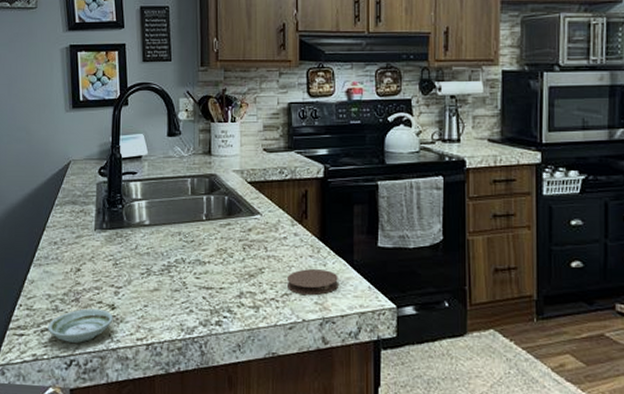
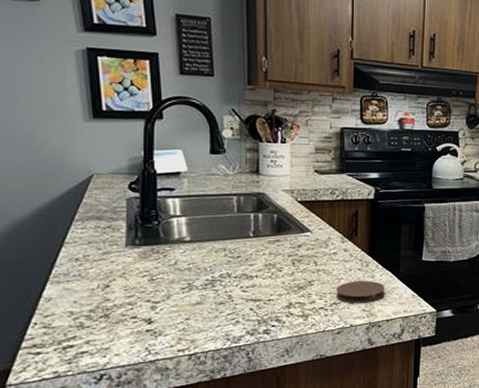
saucer: present [48,308,113,343] -> none [71,324,150,358]

